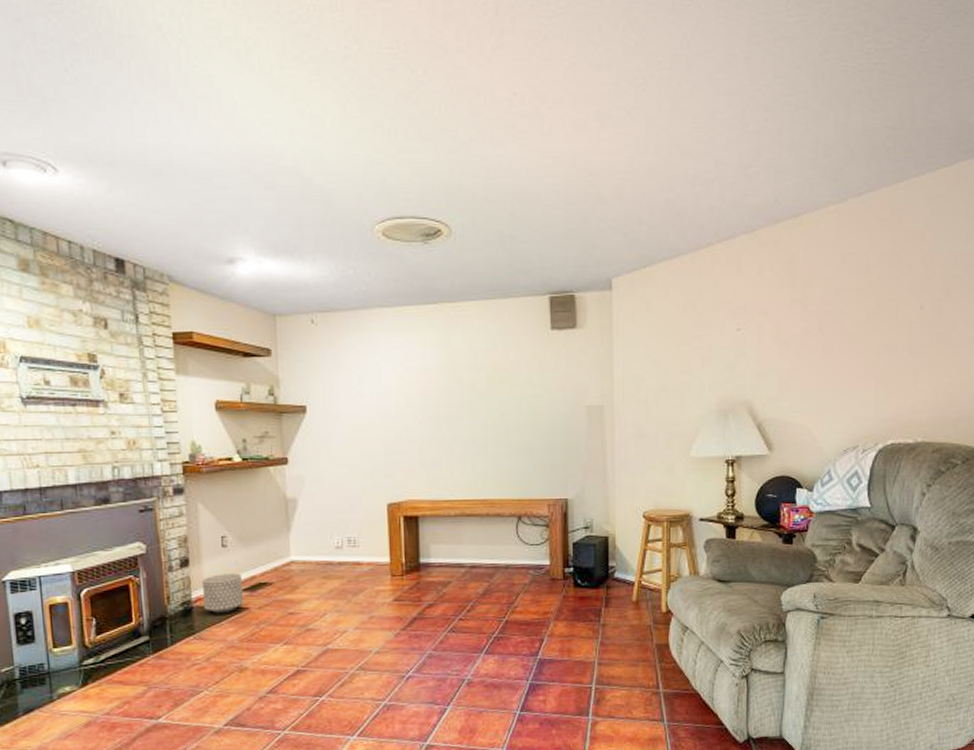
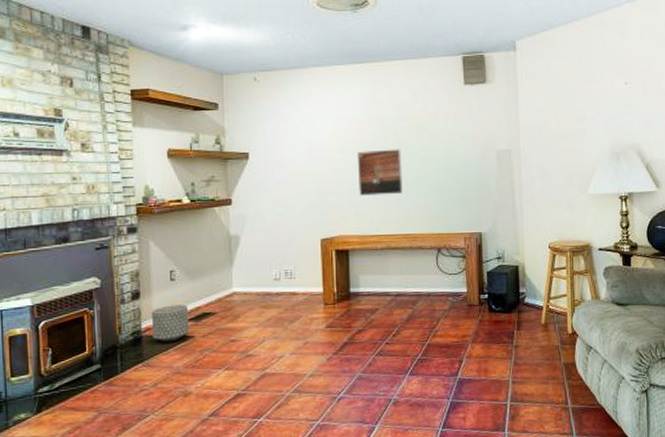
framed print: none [427,403,481,457] -> present [356,149,404,197]

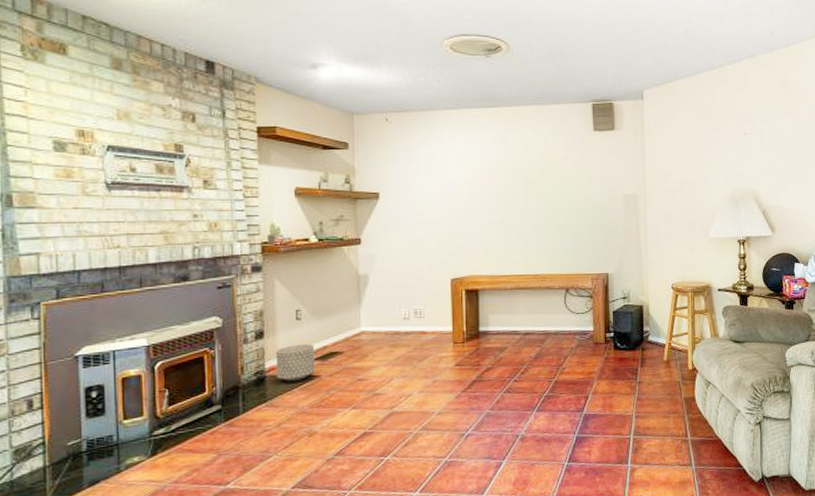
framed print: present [356,149,404,197] -> none [488,191,534,238]

